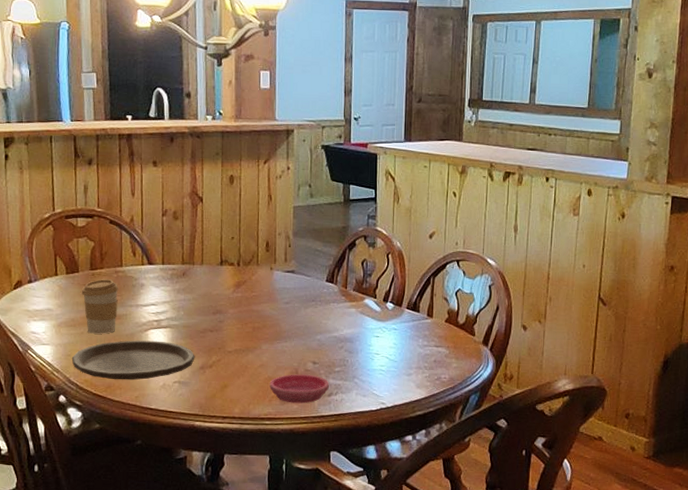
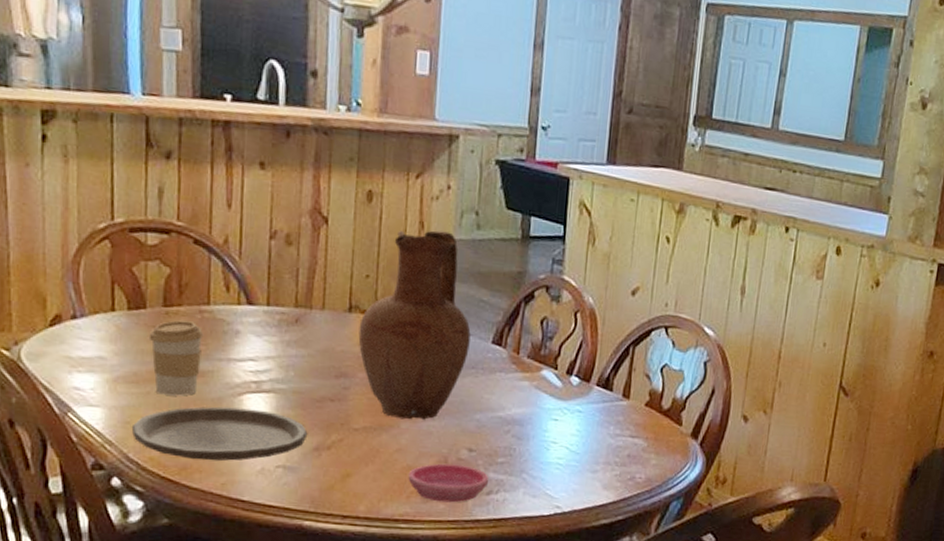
vase: none [228,201,310,343] -> present [358,230,471,420]

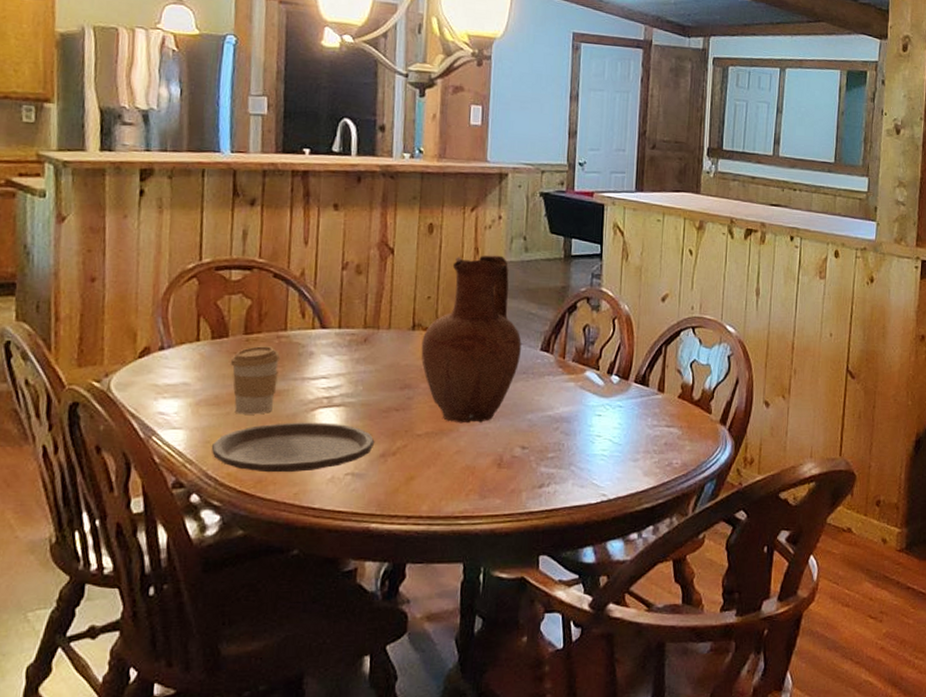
saucer: present [408,463,489,503] -> none [467,461,540,498]

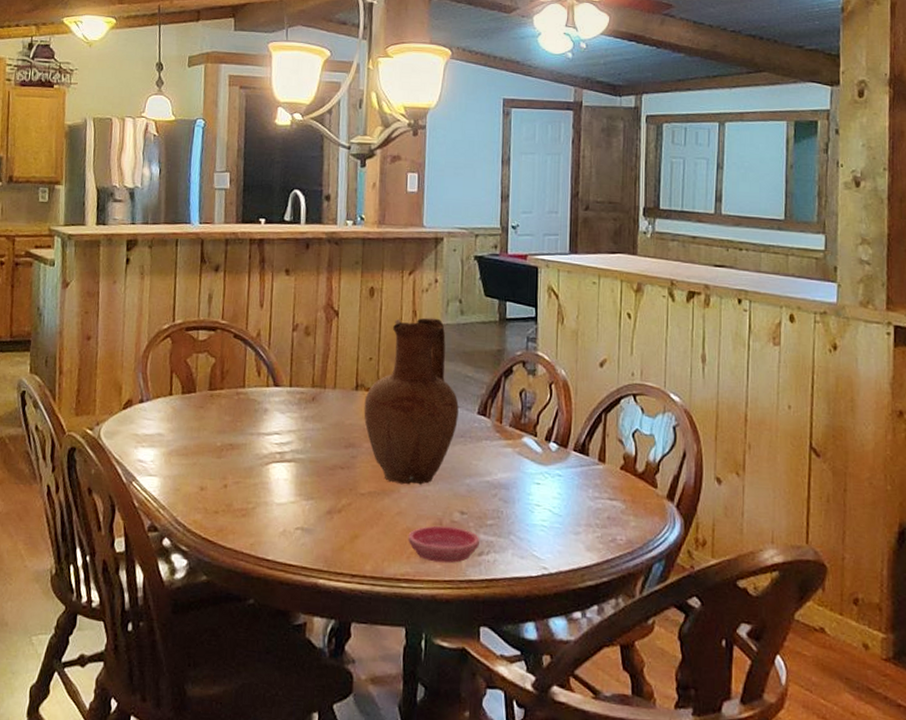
plate: present [211,422,375,473] -> none [180,475,322,524]
coffee cup: present [230,346,281,415] -> none [197,401,240,466]
saucer: none [467,461,540,498] -> present [408,525,479,563]

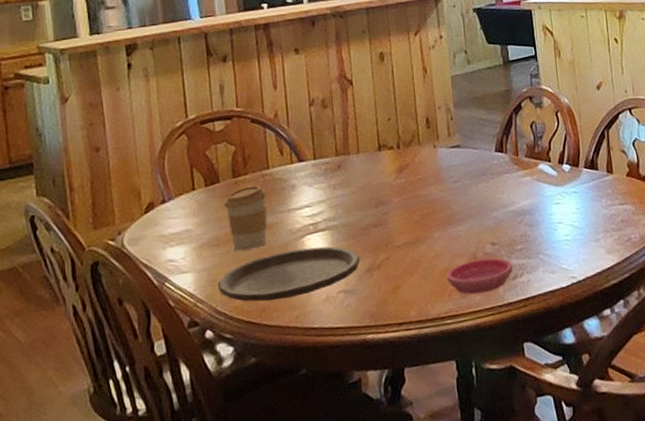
plate: none [180,475,322,524] -> present [217,246,360,302]
coffee cup: none [197,401,240,466] -> present [223,185,268,251]
vase: present [363,317,459,485] -> none [388,71,478,230]

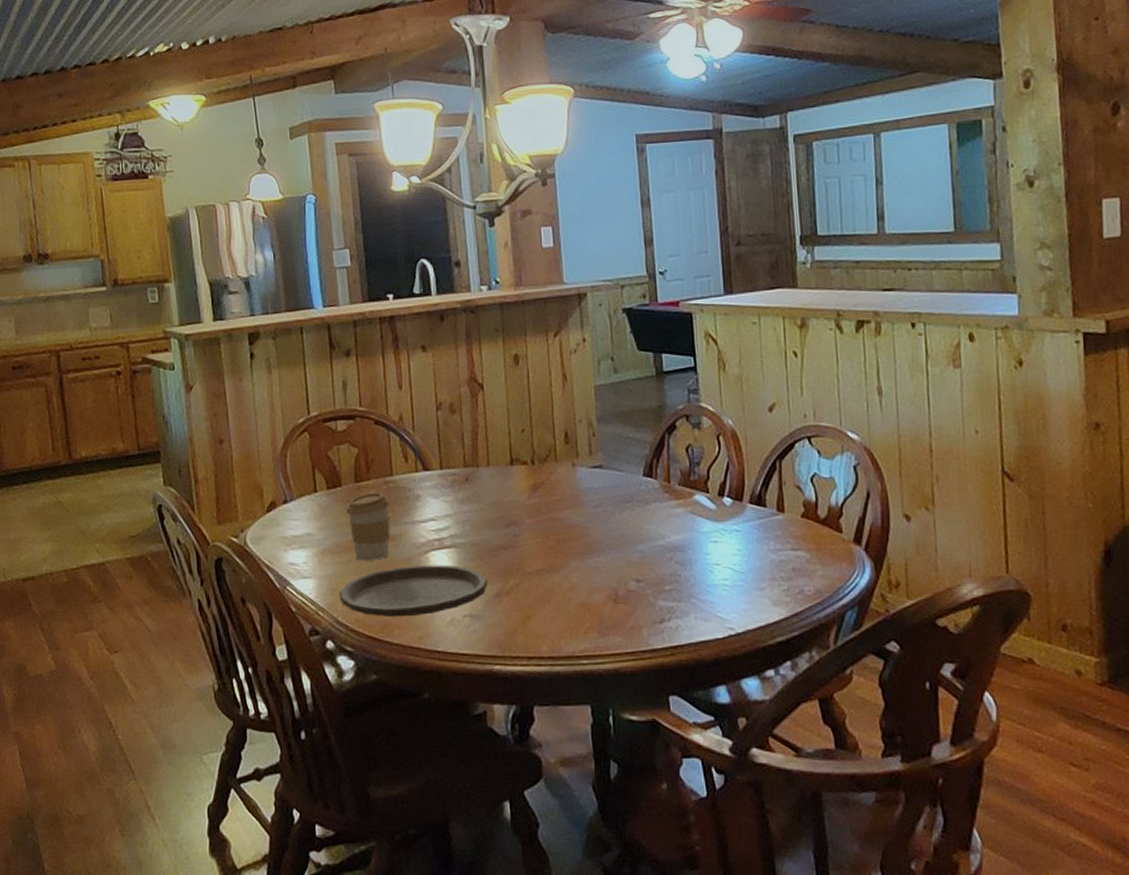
saucer: present [446,258,513,295] -> none [583,596,659,635]

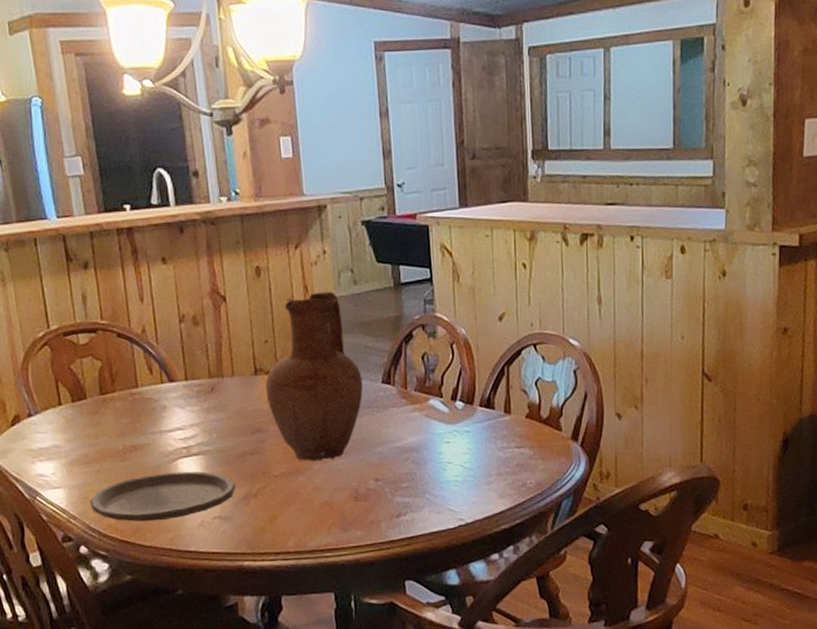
coffee cup: present [345,492,391,561] -> none [92,404,139,470]
vase: none [521,379,623,559] -> present [265,291,363,462]

